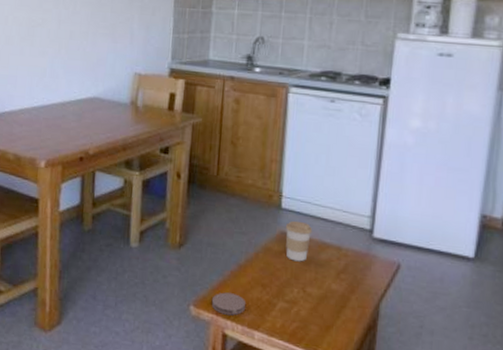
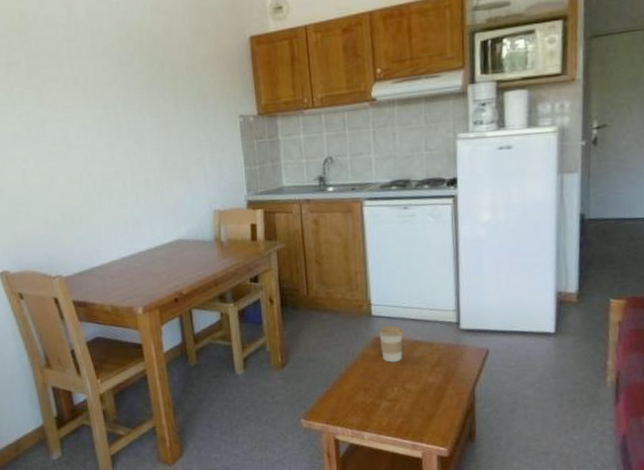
coaster: present [211,292,246,316] -> none [319,401,353,422]

